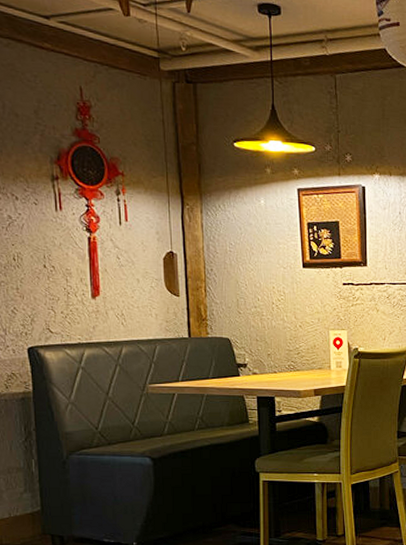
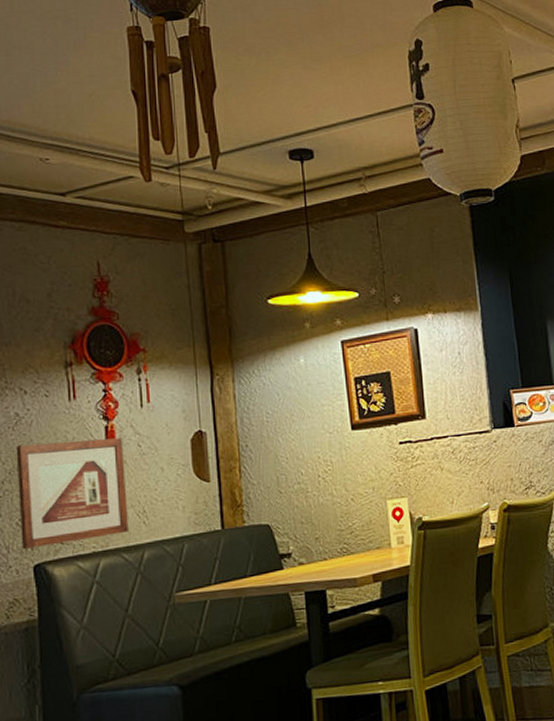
picture frame: none [10,244,109,334] -> present [16,438,128,550]

